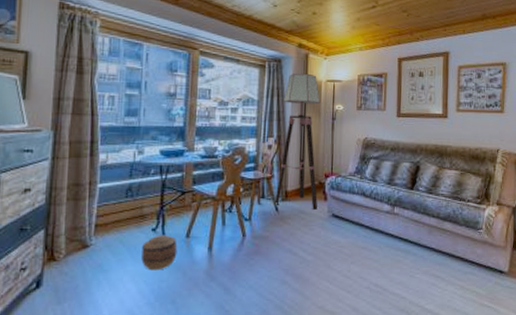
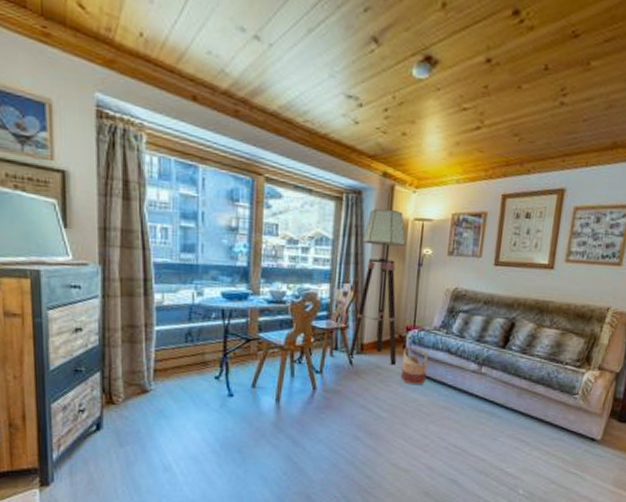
basket: present [141,235,178,271] -> none [205,383,243,420]
basket: none [322,192,346,228] -> present [401,346,428,386]

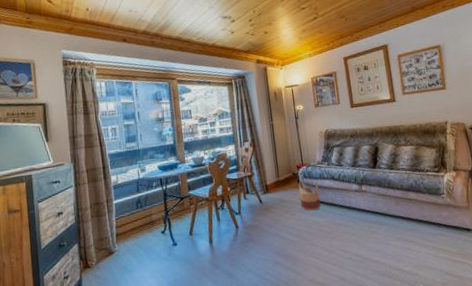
floor lamp: present [348,208,406,365] -> none [252,83,295,198]

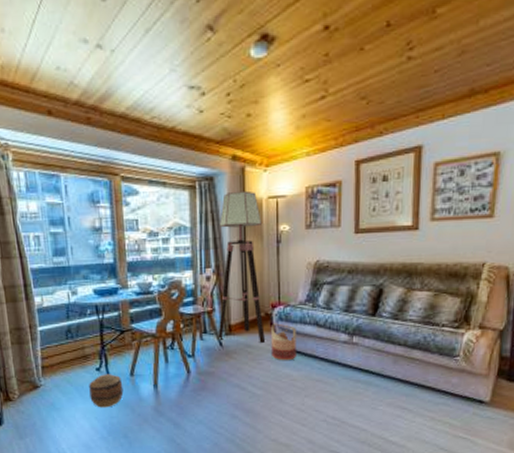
basket: none [156,235,185,266] -> present [89,374,124,408]
floor lamp: none [252,83,295,198] -> present [218,190,265,343]

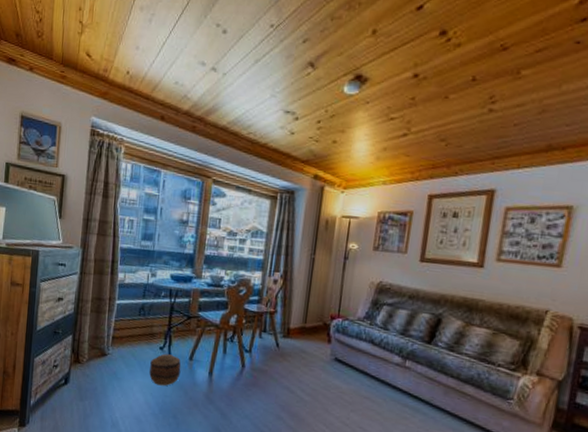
floor lamp: present [218,190,265,343] -> none [275,206,333,351]
basket: present [270,323,296,361] -> none [324,334,351,373]

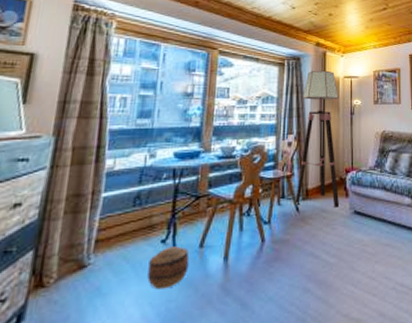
floor lamp: none [275,206,333,351] -> present [295,70,339,207]

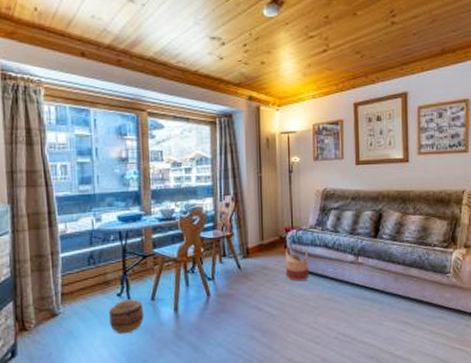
floor lamp: present [295,70,339,207] -> none [236,126,280,265]
basket: none [344,187,367,226] -> present [284,246,309,282]

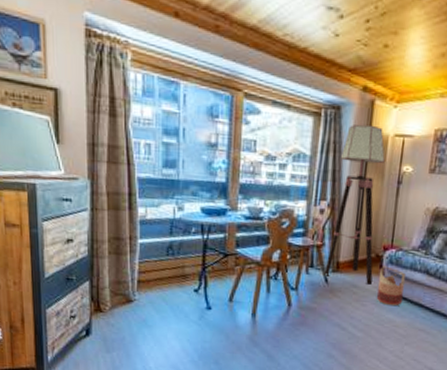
basket: present [109,299,144,334] -> none [184,296,220,331]
floor lamp: none [236,126,280,265] -> present [324,124,385,285]

